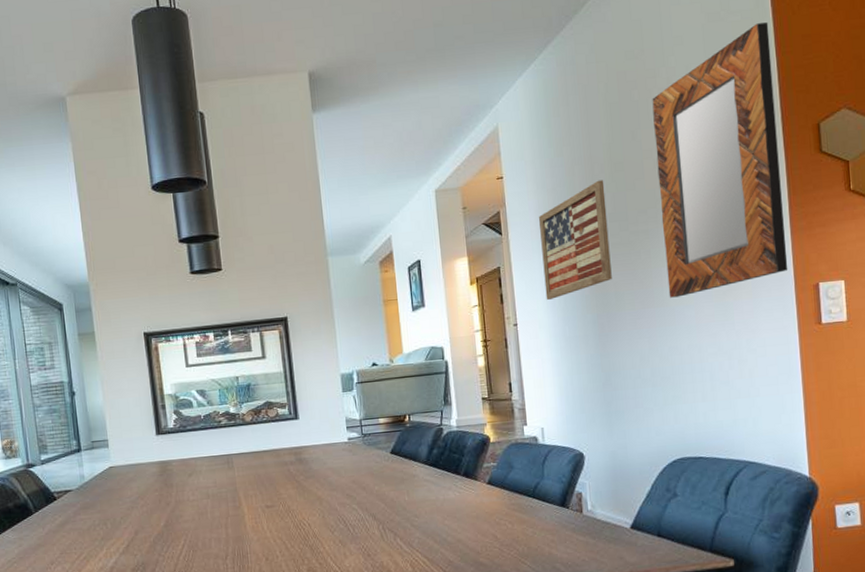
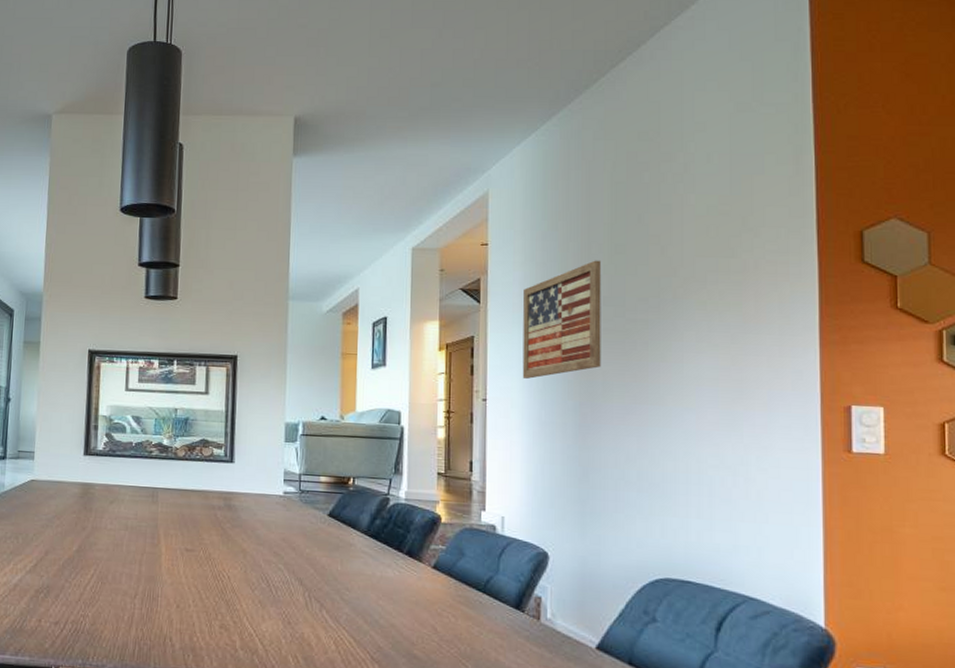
home mirror: present [652,22,788,298] -> none [665,118,814,398]

